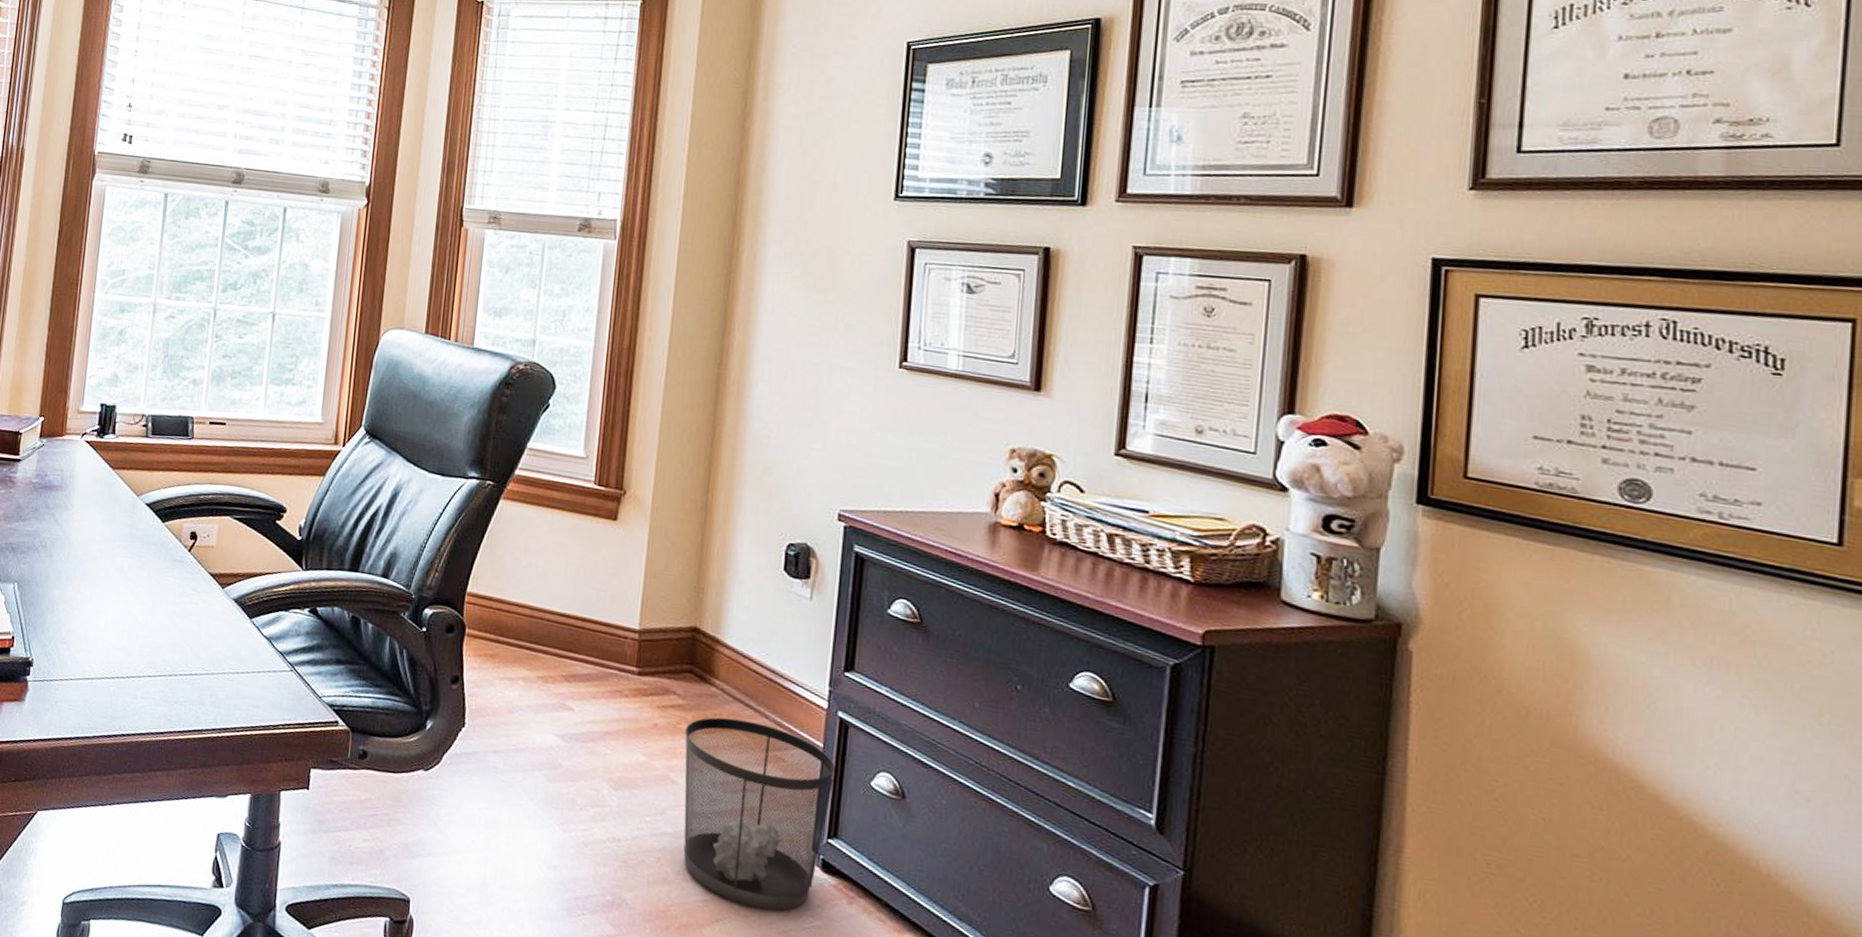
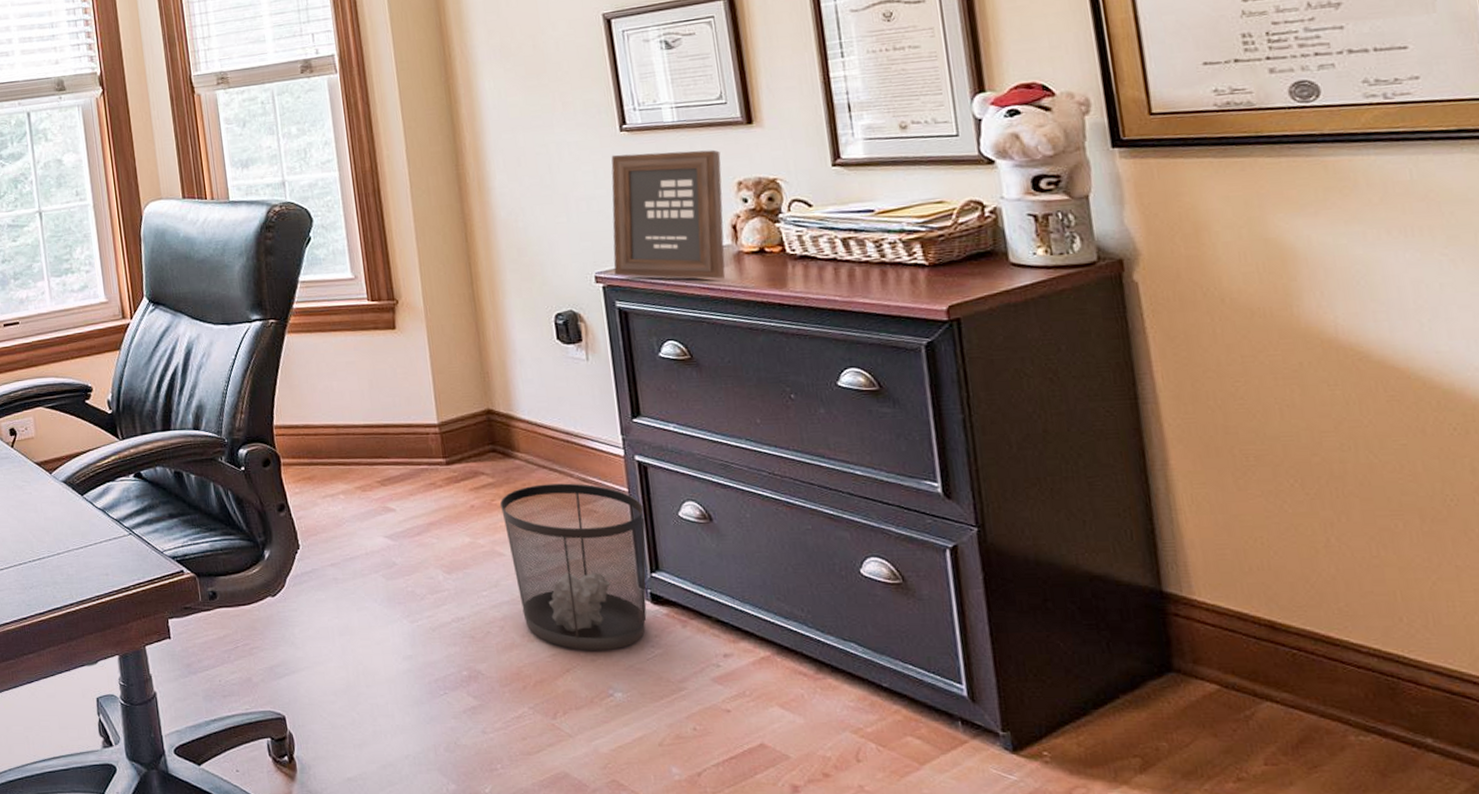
picture frame: none [860,390,1000,548] -> present [611,149,726,280]

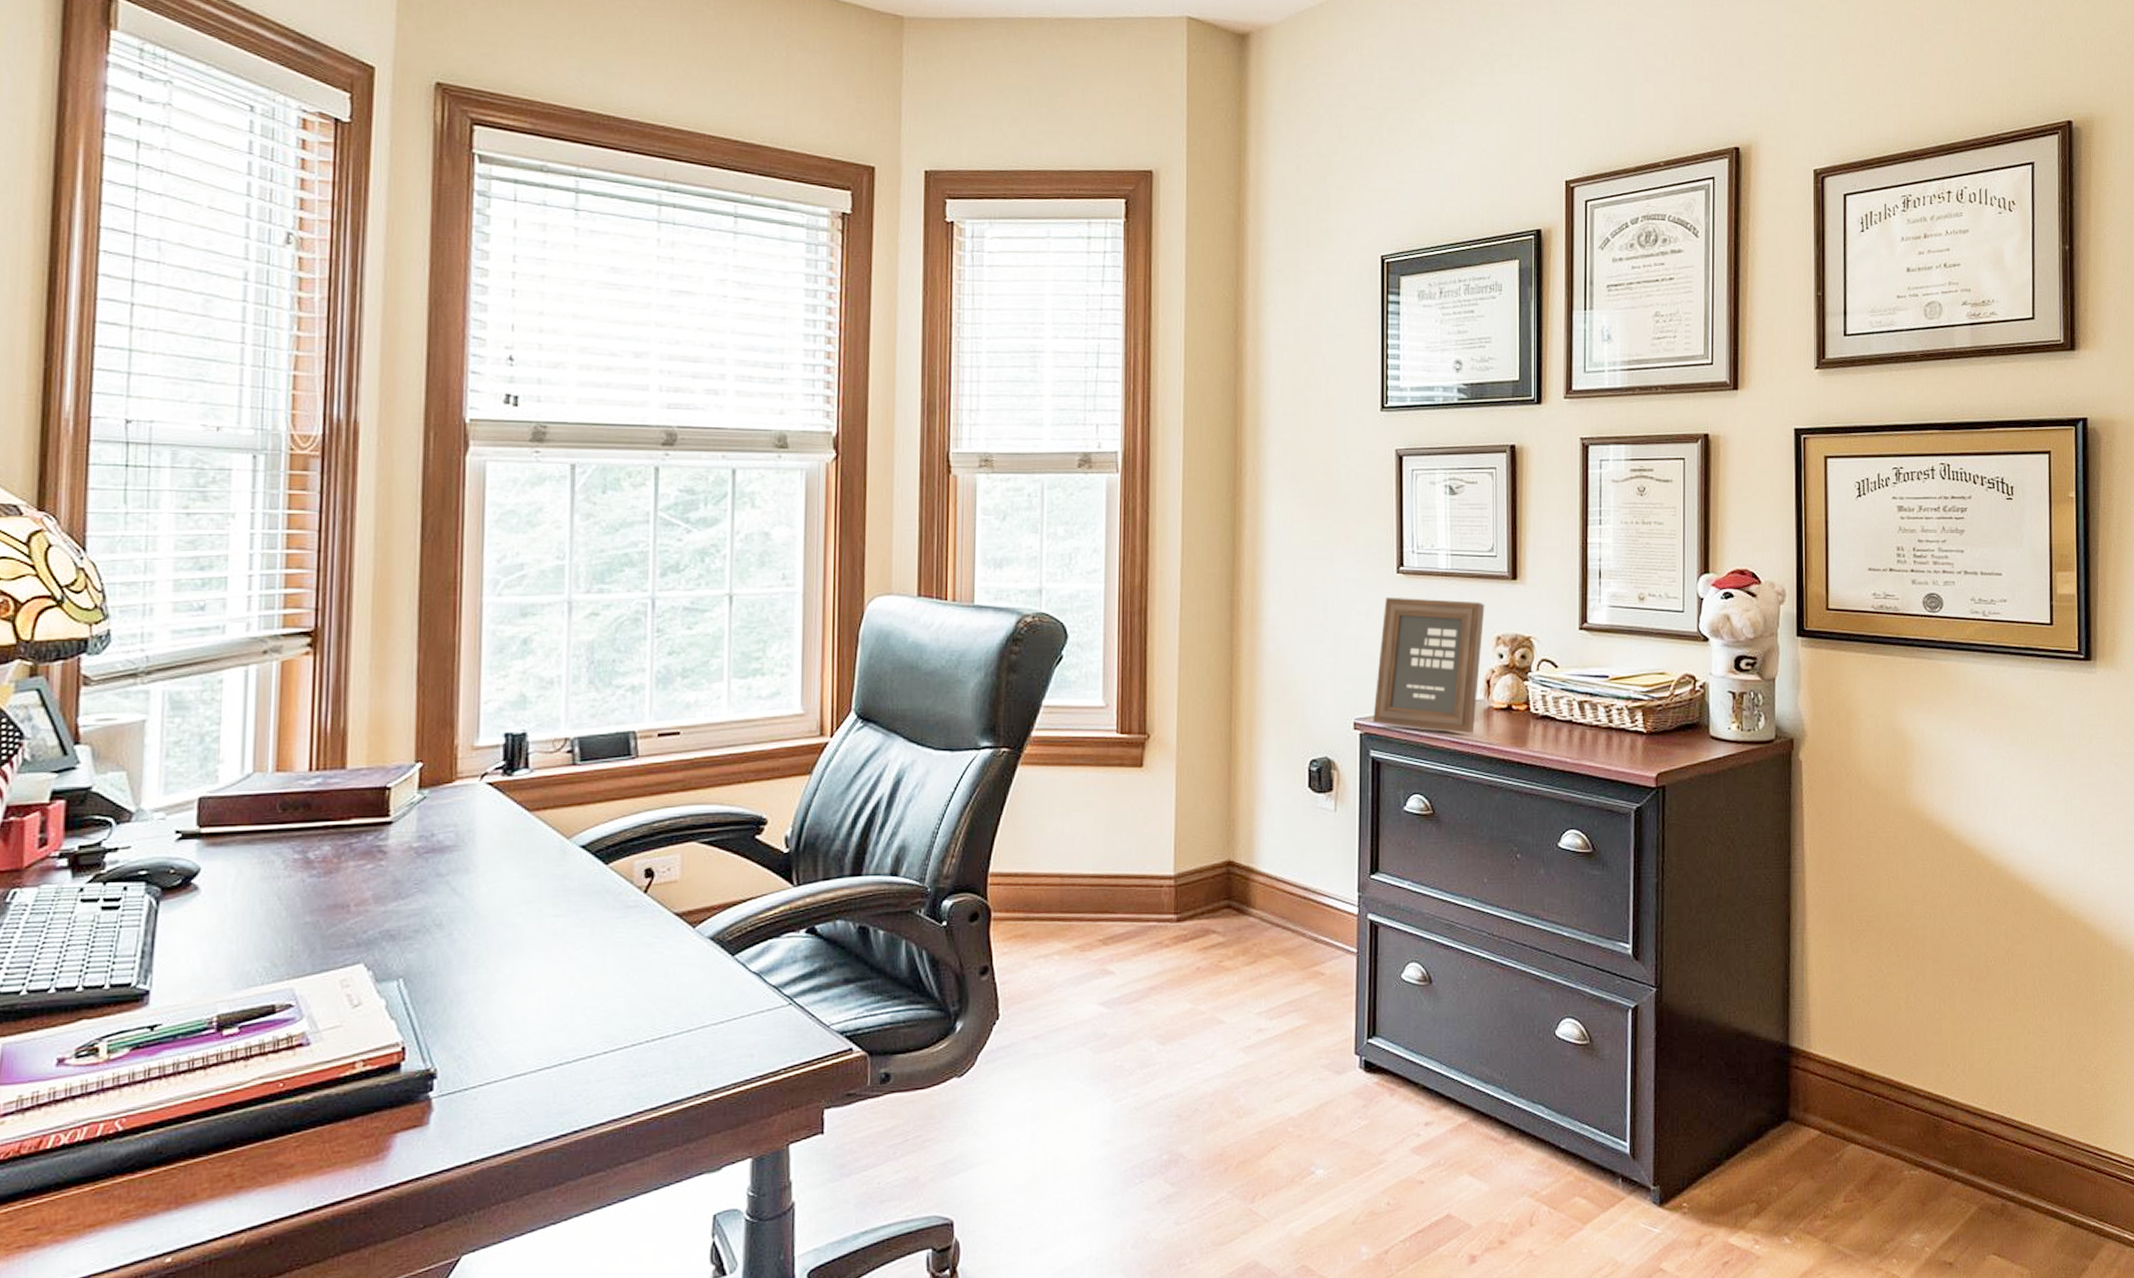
waste bin: present [499,483,647,650] -> none [1227,943,1369,1125]

